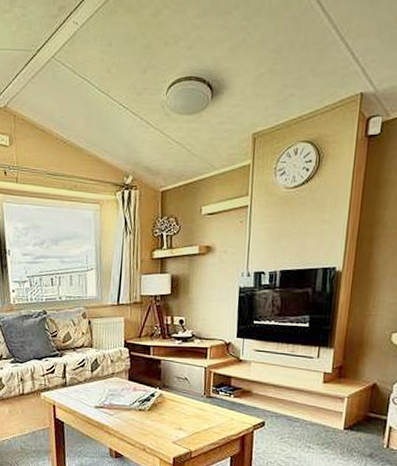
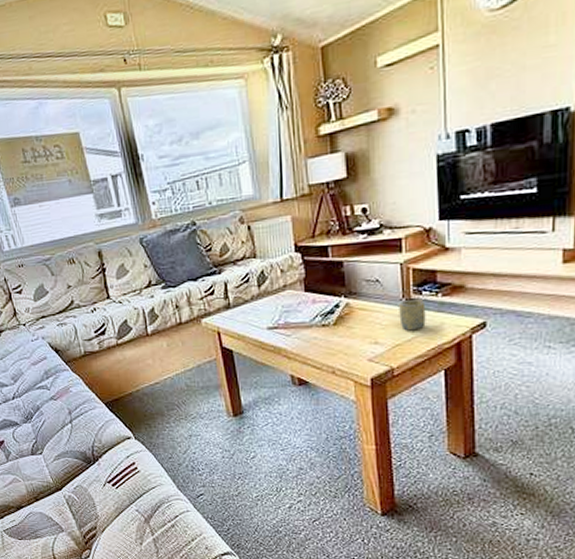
cup: none [200,396,221,422] -> present [399,298,426,331]

